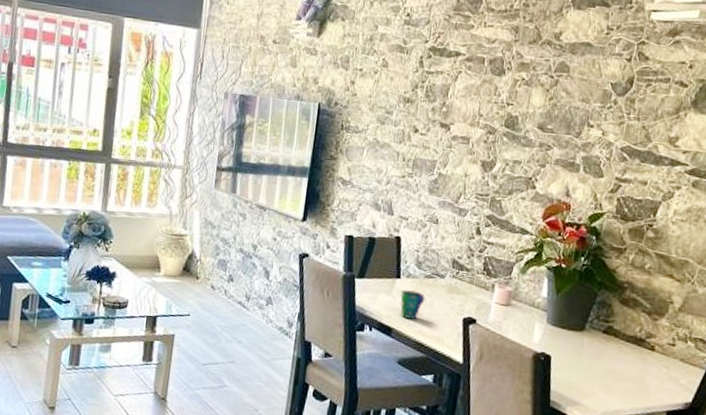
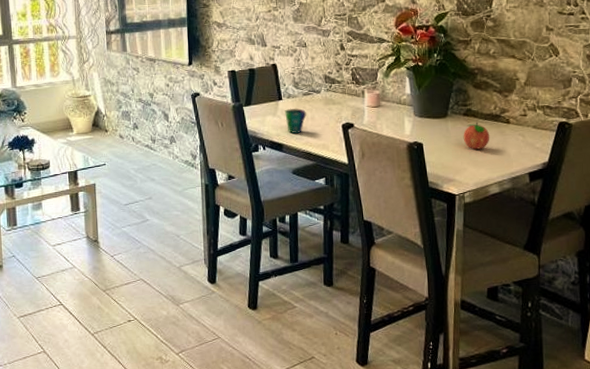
fruit: none [598,342,630,375] -> present [463,122,490,150]

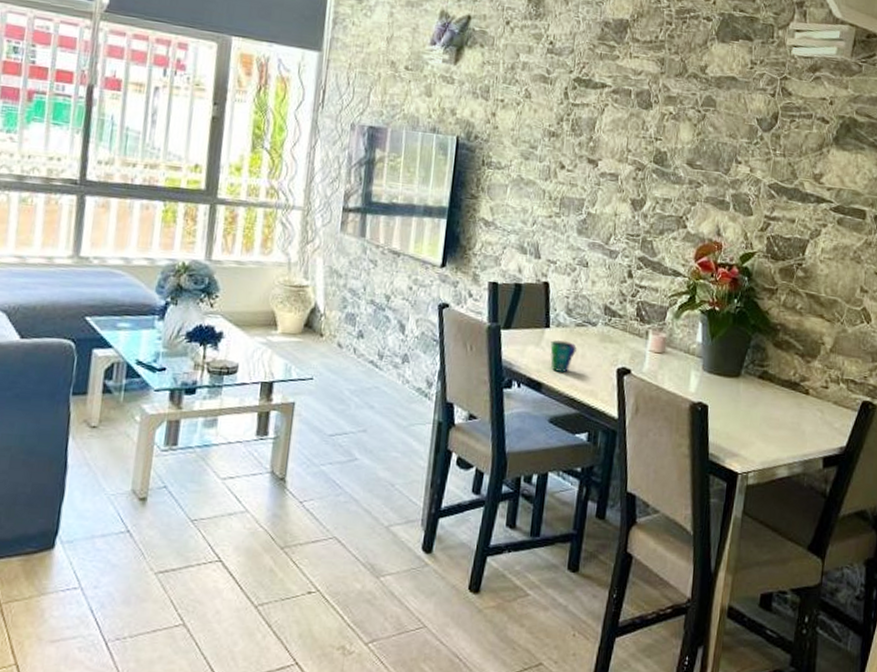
fruit: present [463,122,490,150] -> none [754,387,785,422]

